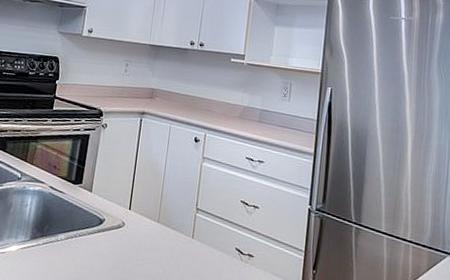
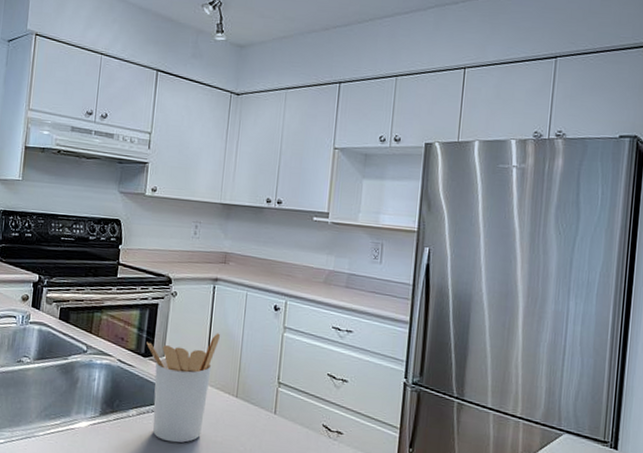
utensil holder: none [77,162,145,266] -> present [146,333,220,443]

